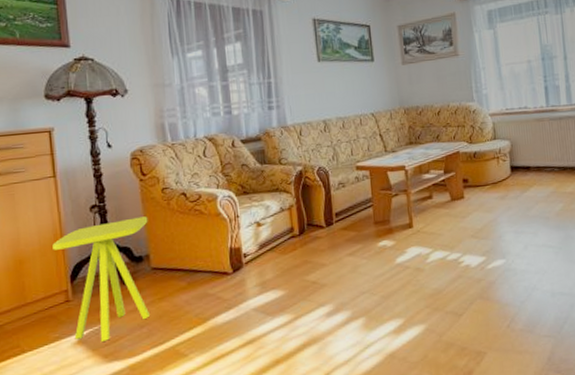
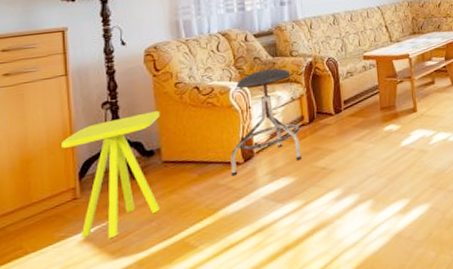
stool: none [219,176,292,287] -> present [230,68,302,177]

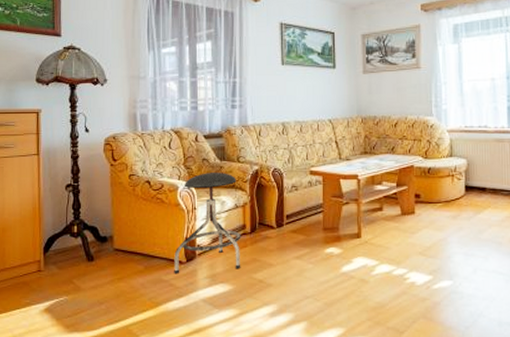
side table: present [61,111,161,238] -> none [31,200,115,312]

